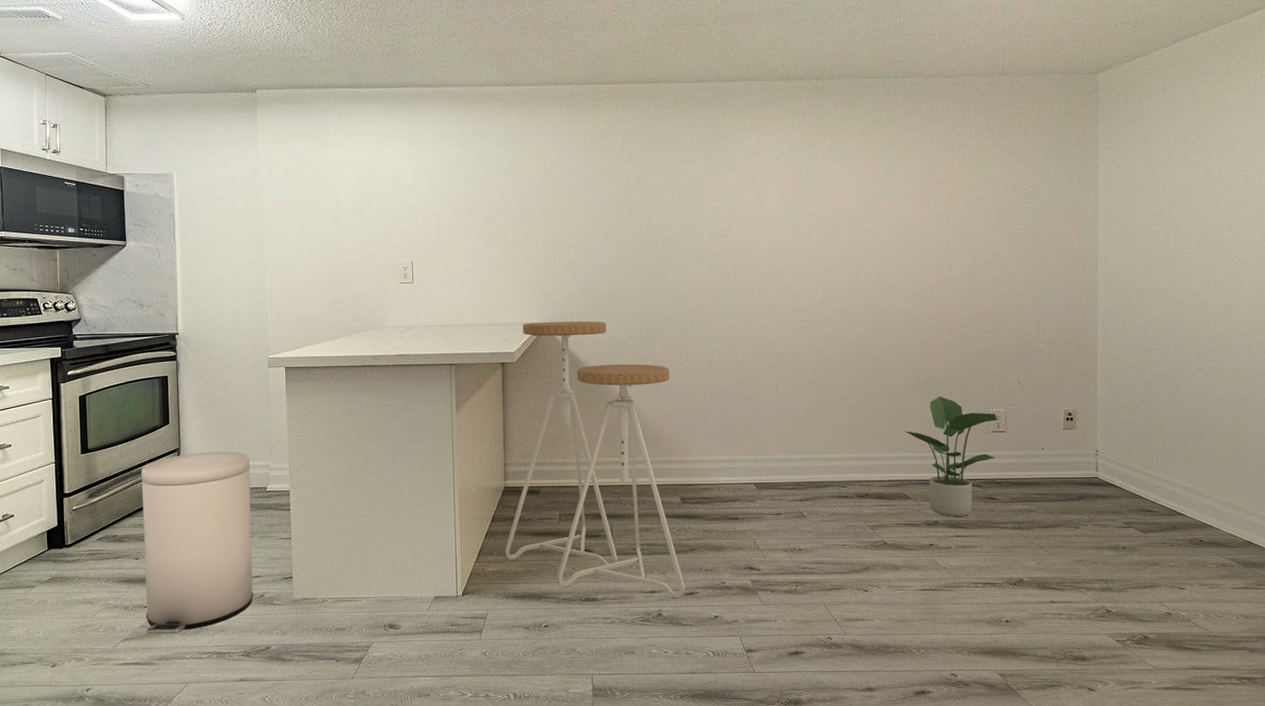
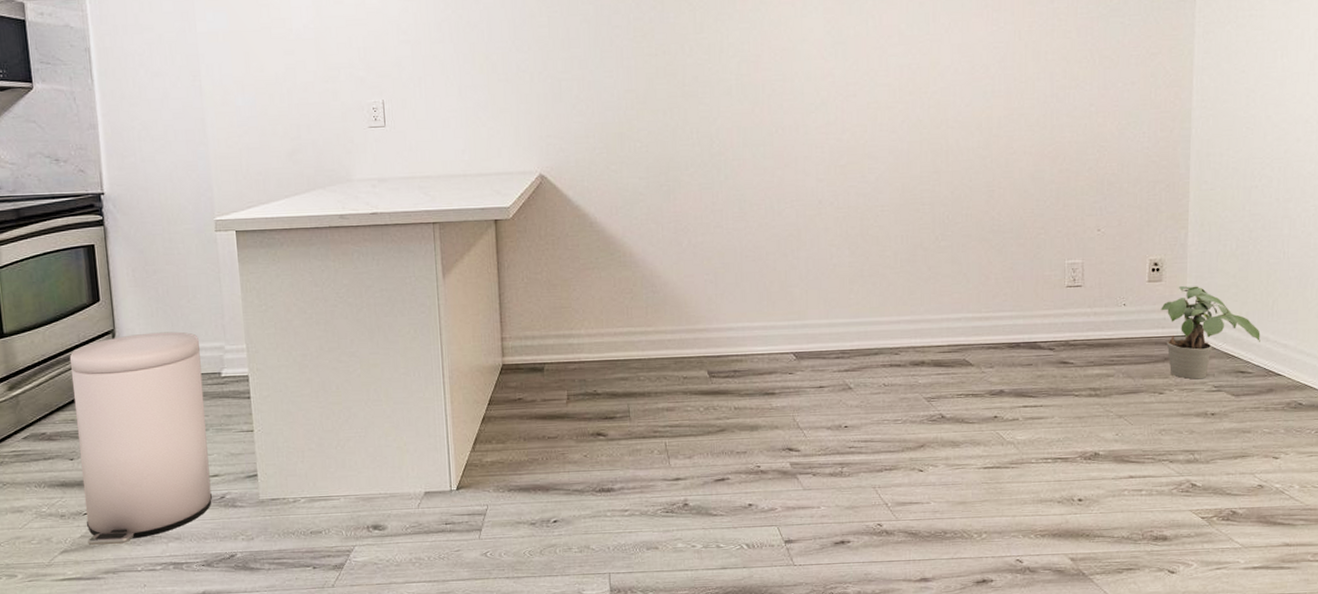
bar stool: present [504,321,685,599] -> none [504,168,714,486]
potted plant: present [905,396,997,517] -> none [967,247,1073,385]
potted plant: none [1075,433,1164,516] -> present [1161,285,1261,380]

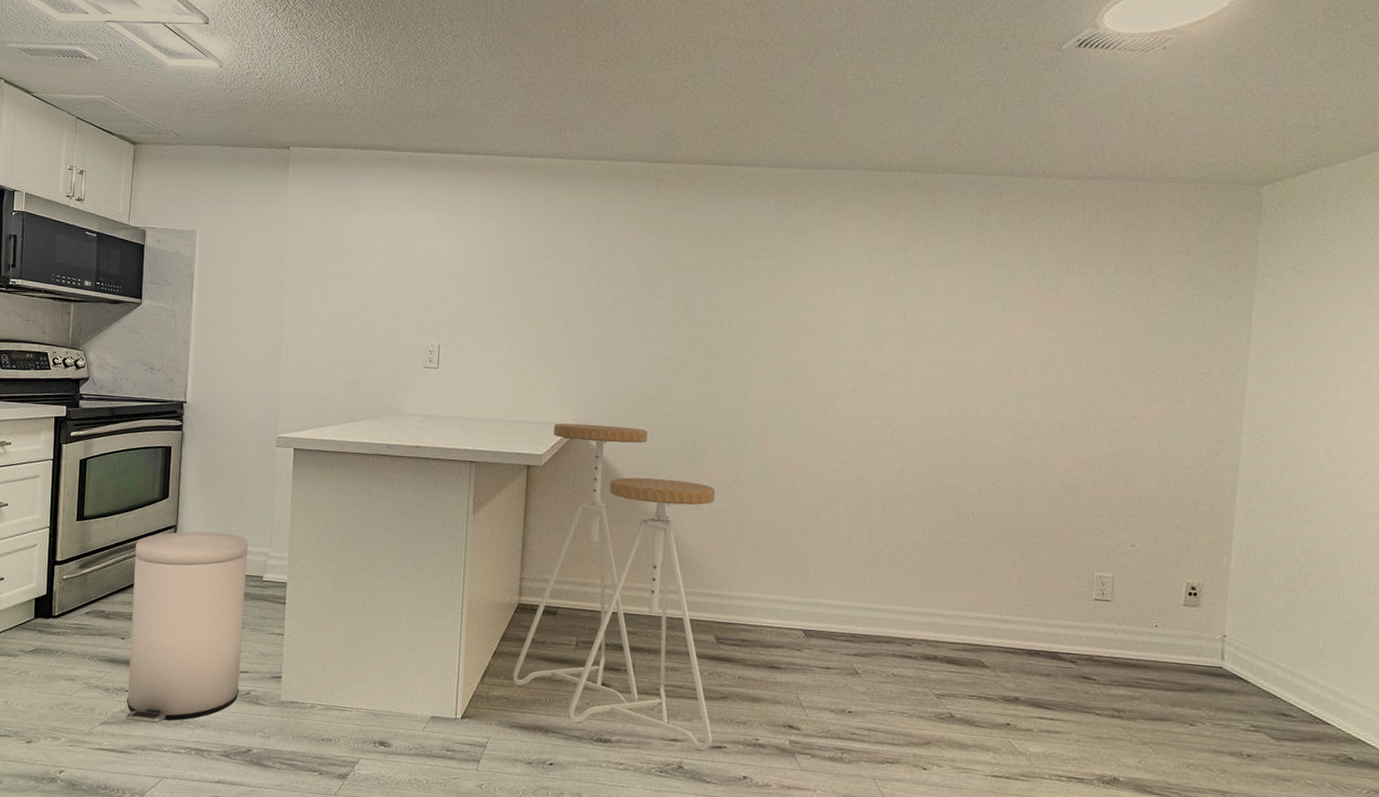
bar stool: none [504,168,714,486] -> present [512,423,716,751]
potted plant: present [1161,285,1261,380] -> none [1196,614,1308,716]

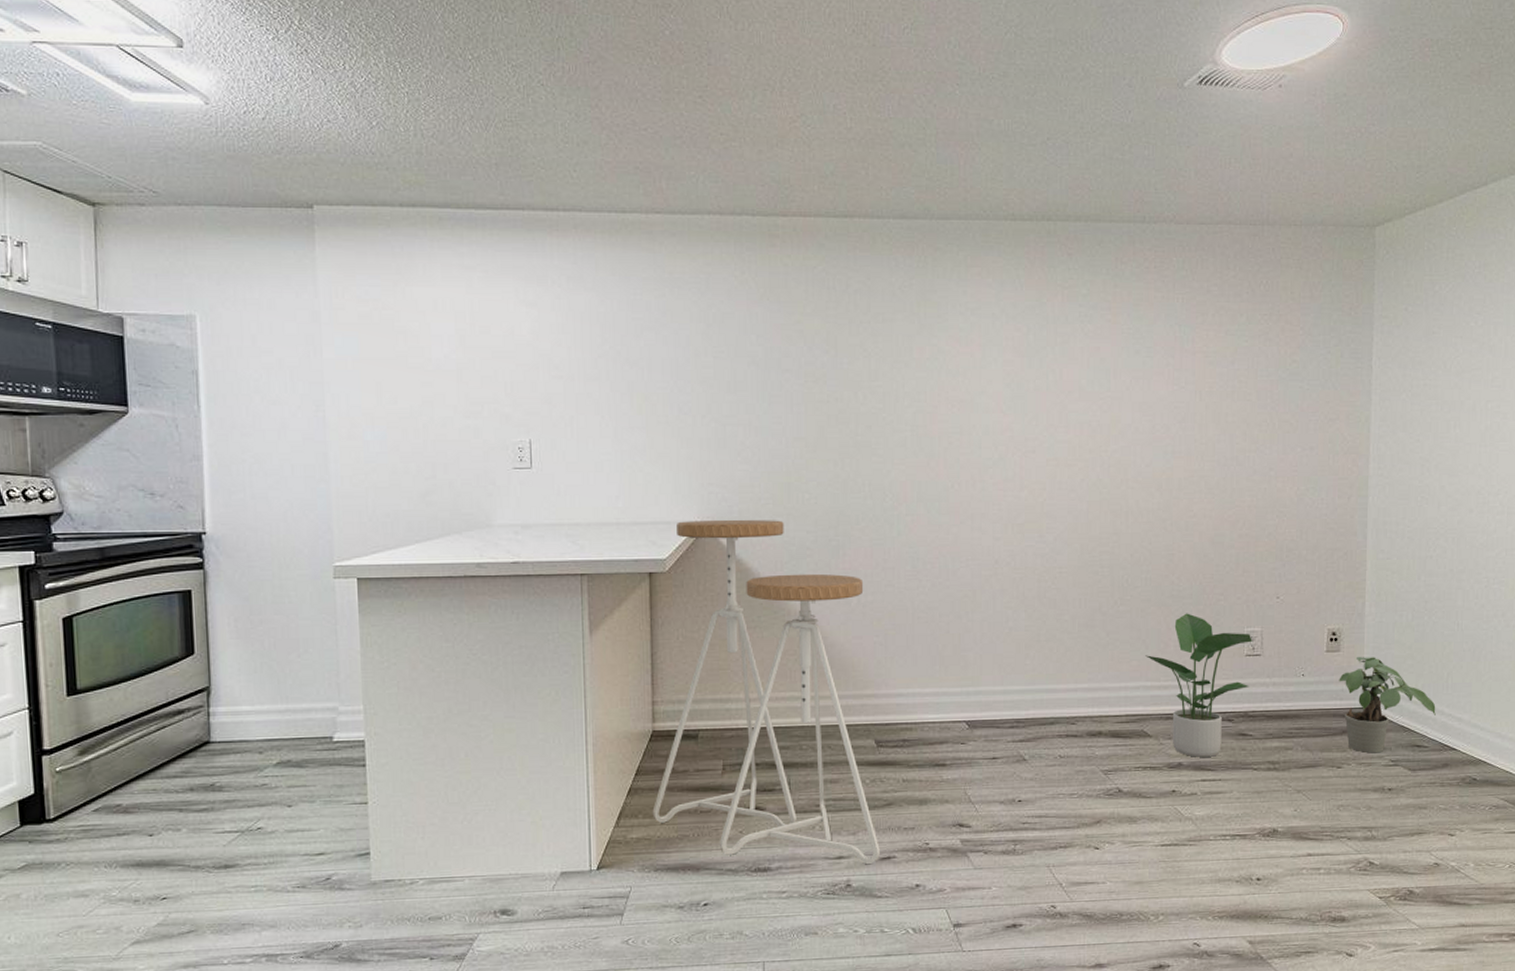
pedal bin: present [125,531,248,724] -> none [154,690,316,935]
potted plant: none [987,551,1102,696] -> present [1145,613,1252,757]
potted plant: none [1196,614,1308,716] -> present [1339,656,1436,753]

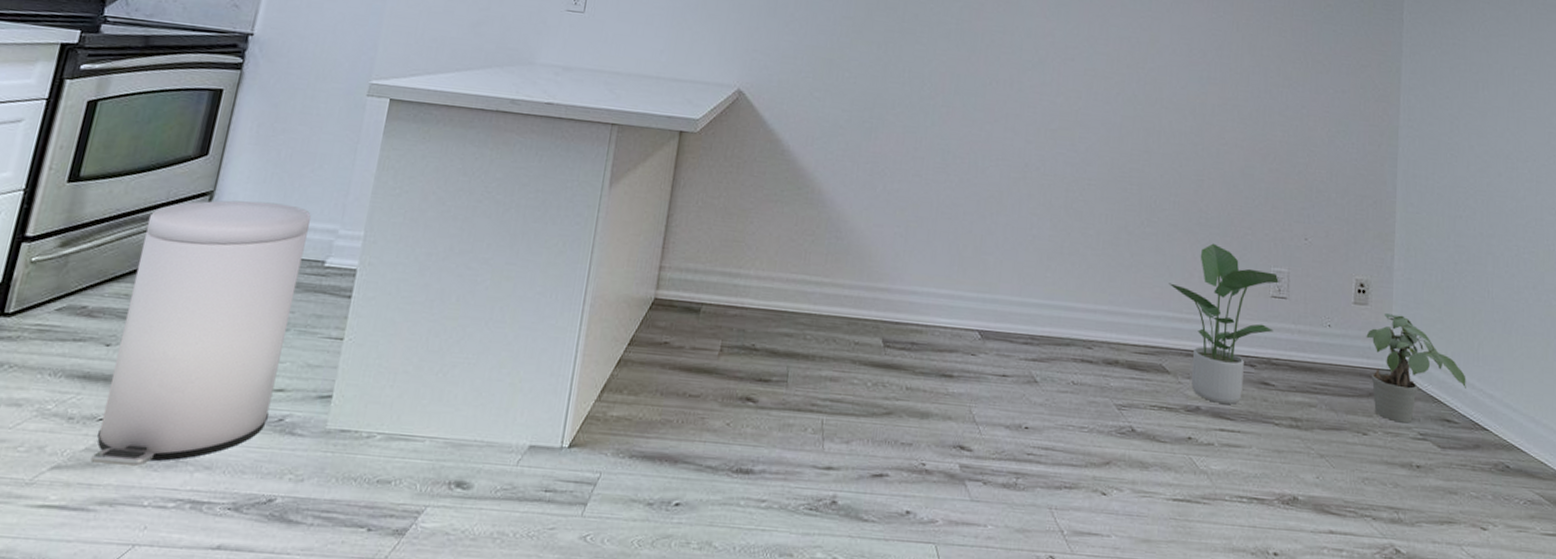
pedal bin: none [154,690,316,935] -> present [90,200,311,467]
bar stool: present [652,519,880,865] -> none [638,83,892,481]

